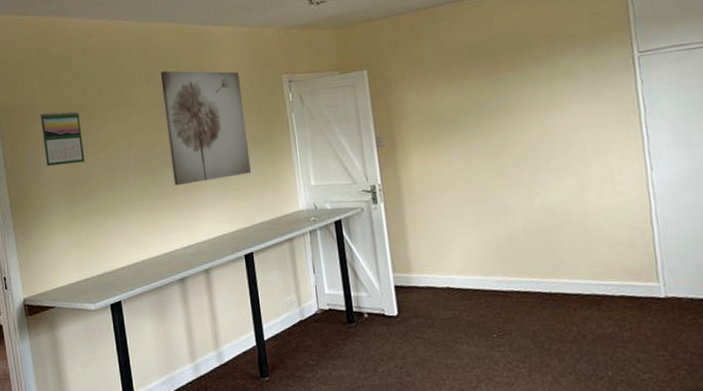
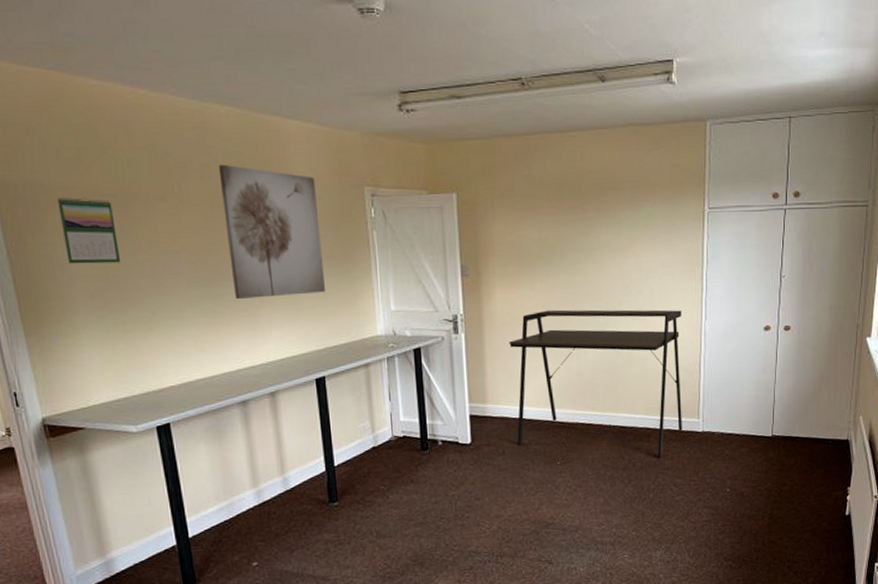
desk: none [430,162,640,328] -> present [509,309,682,457]

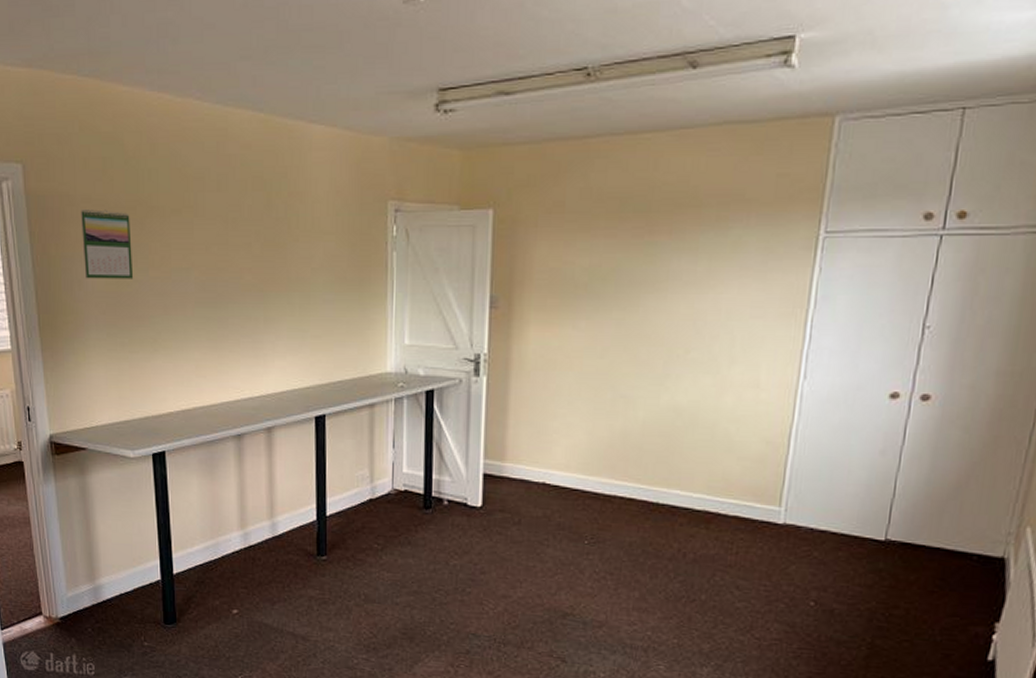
wall art: present [218,164,326,300] -> none [236,174,336,324]
desk: present [509,309,682,457] -> none [538,354,771,550]

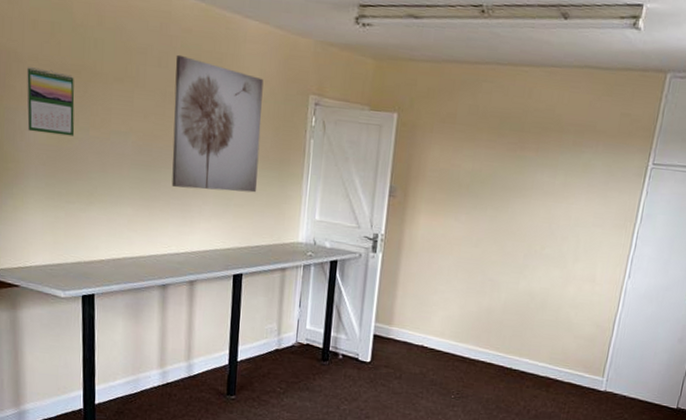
wall art: none [236,174,336,324] -> present [171,54,264,193]

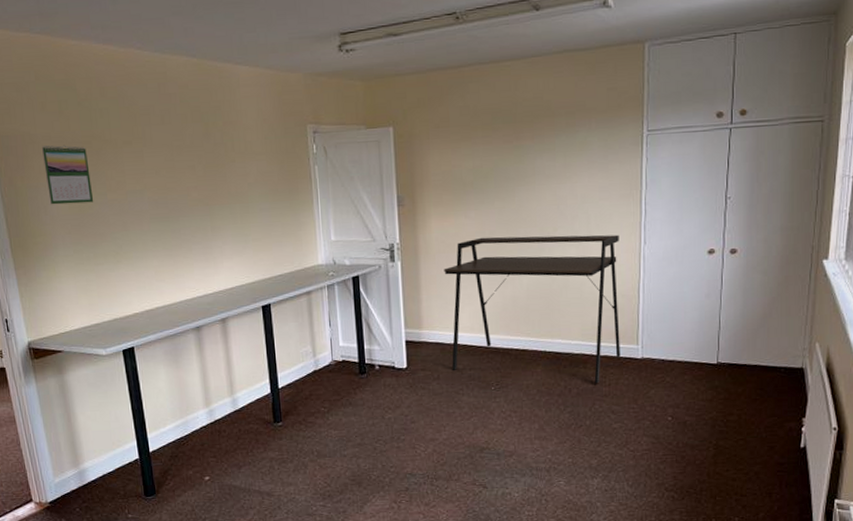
wall art: present [171,54,264,193] -> none [177,109,272,234]
desk: none [415,243,605,409] -> present [444,234,620,384]

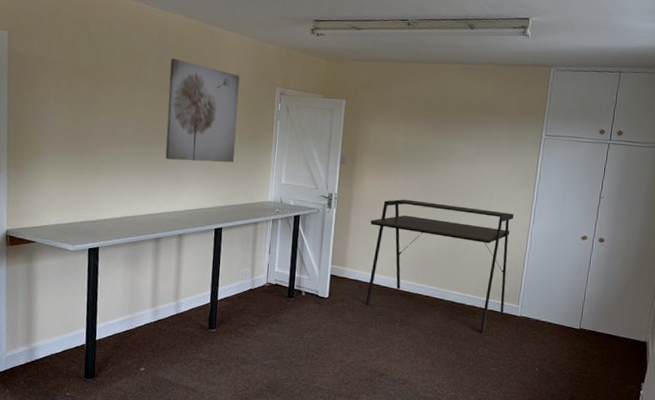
calendar: present [42,145,94,205] -> none [49,68,89,121]
wall art: none [177,109,272,234] -> present [165,58,240,163]

